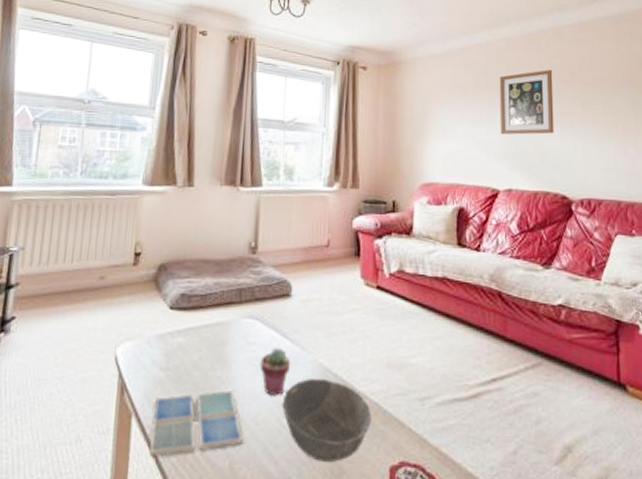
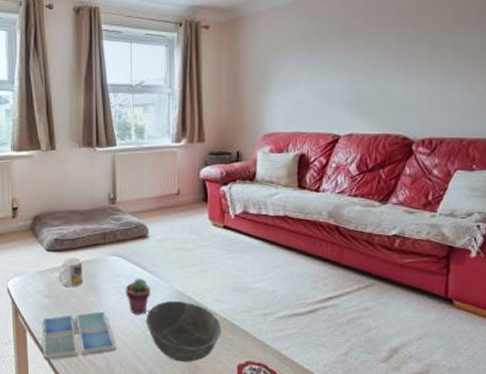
mug: none [180,318,211,358] -> present [58,258,82,288]
wall art: present [499,69,554,135] -> none [343,11,401,82]

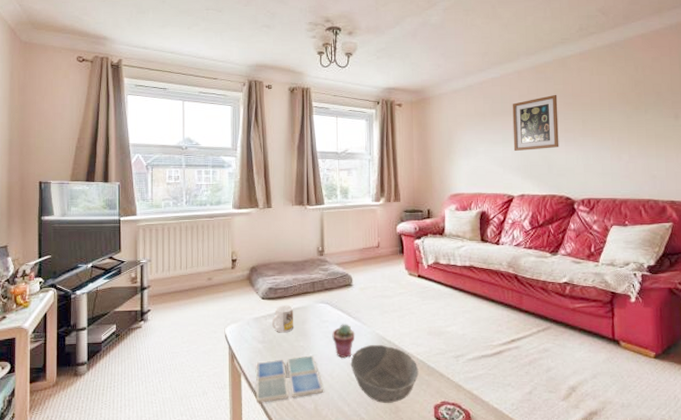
wall art: none [343,11,401,82] -> present [512,94,559,151]

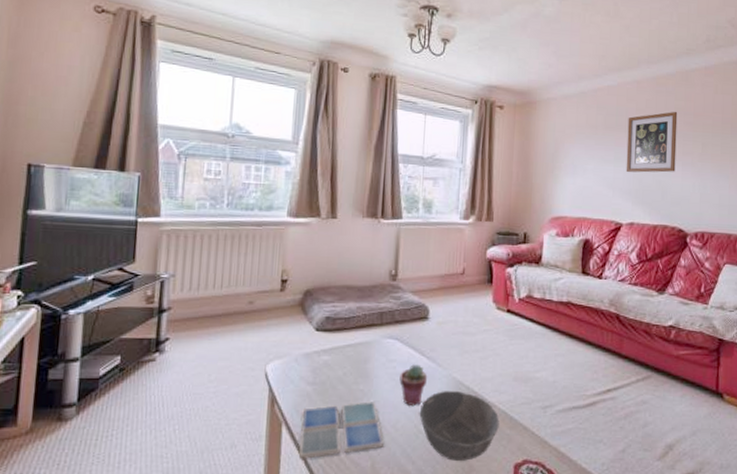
mug: present [271,305,293,333] -> none [325,339,354,373]

